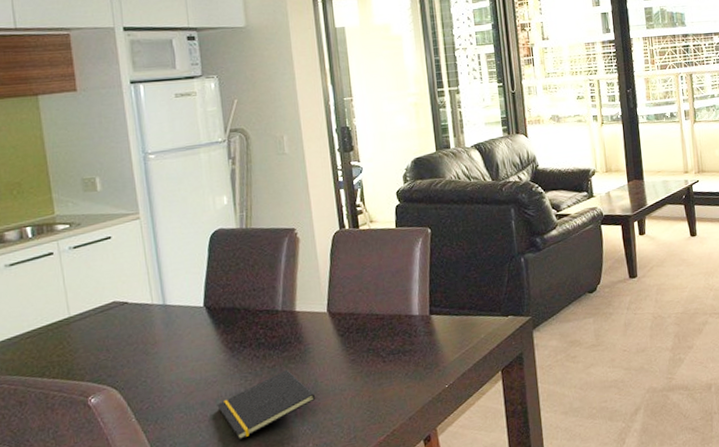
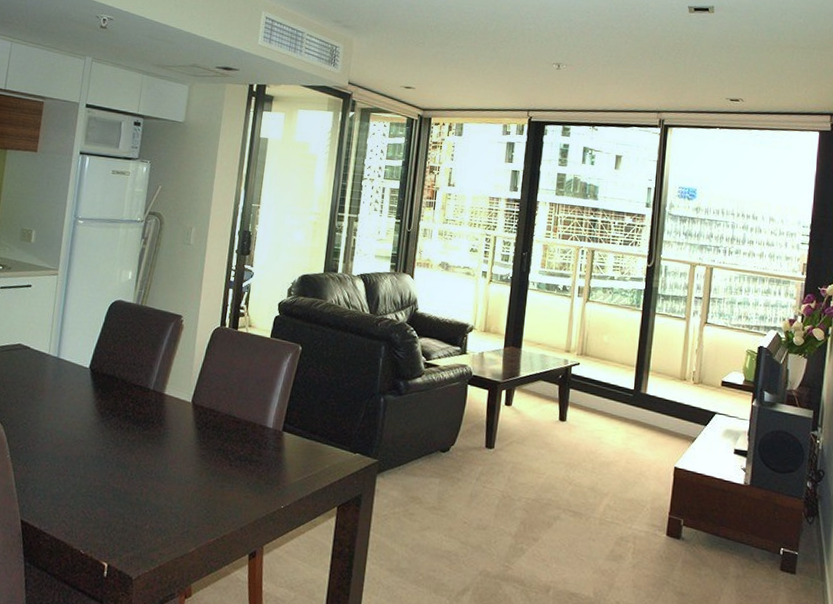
notepad: present [217,370,316,441] -> none [78,447,163,503]

